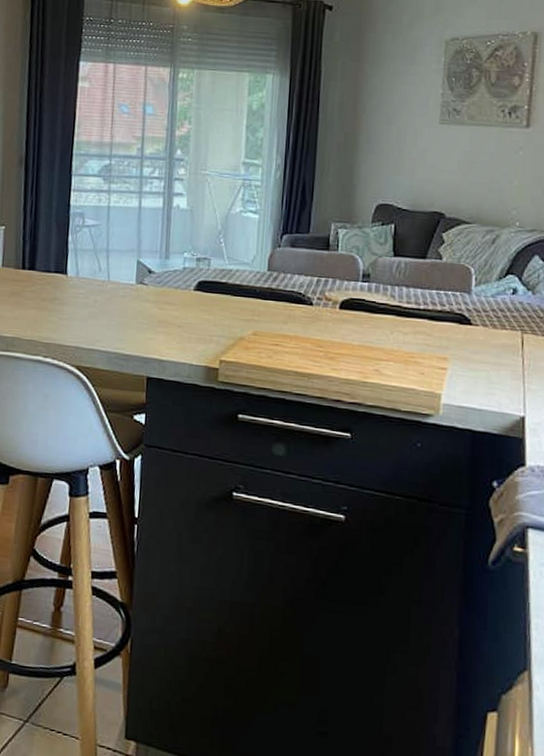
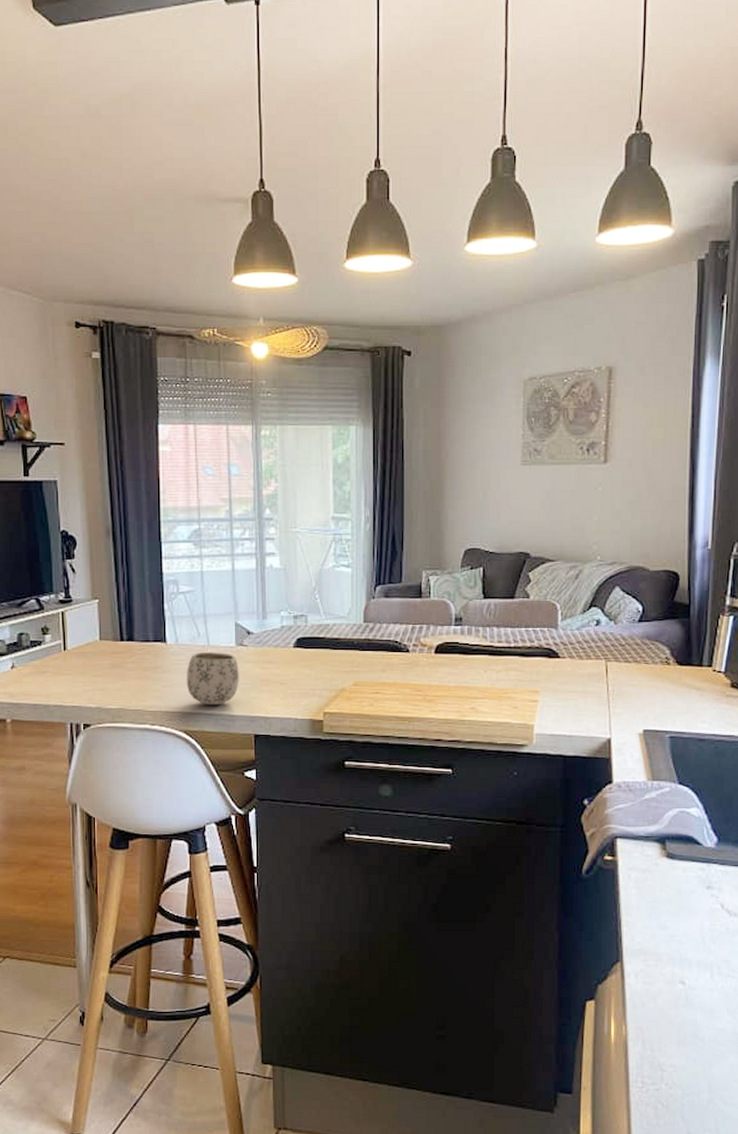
mug: none [83,287,137,343] -> present [186,651,239,706]

